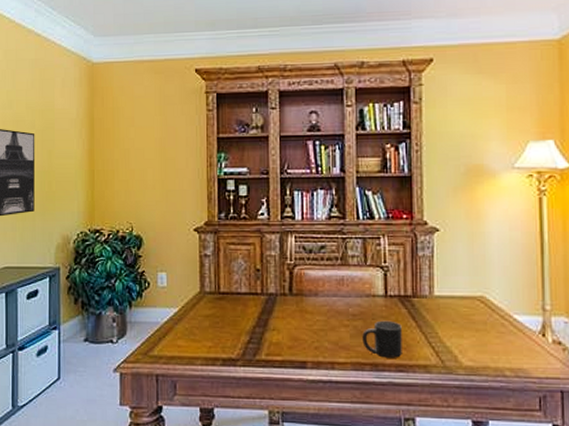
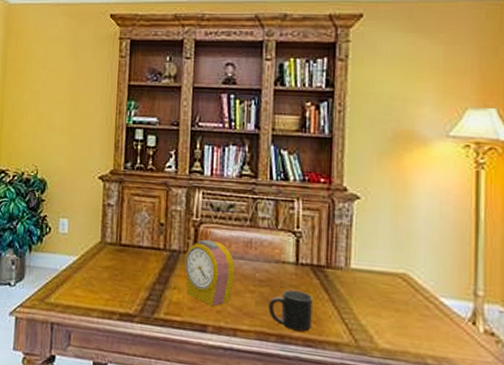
alarm clock: none [282,281,330,344] -> present [184,239,235,307]

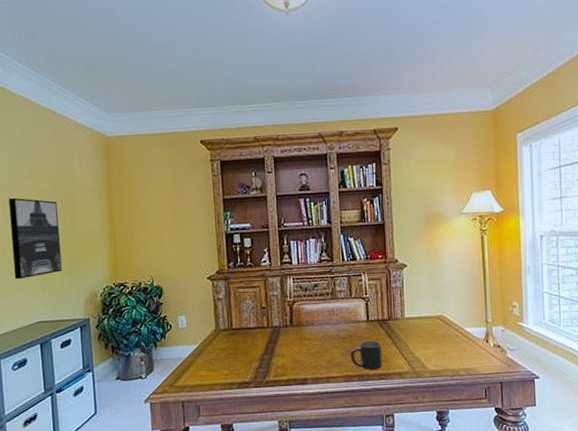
alarm clock: present [184,239,235,307] -> none [284,314,324,364]

